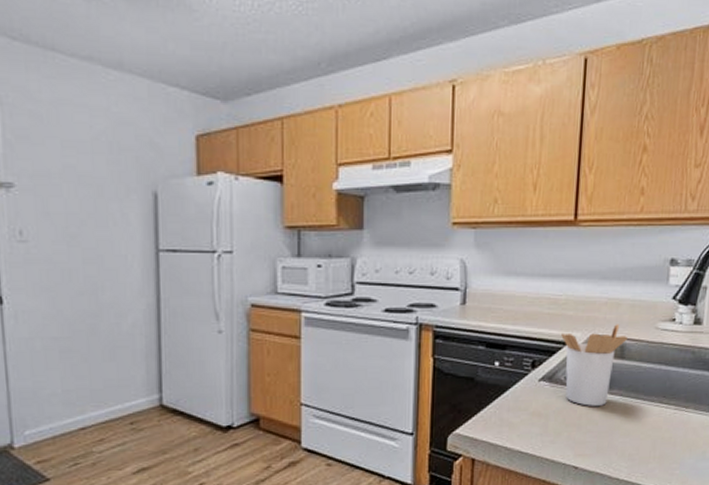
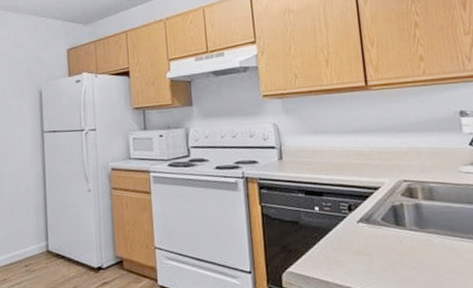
utensil holder: present [561,324,627,406] -> none [371,170,433,245]

